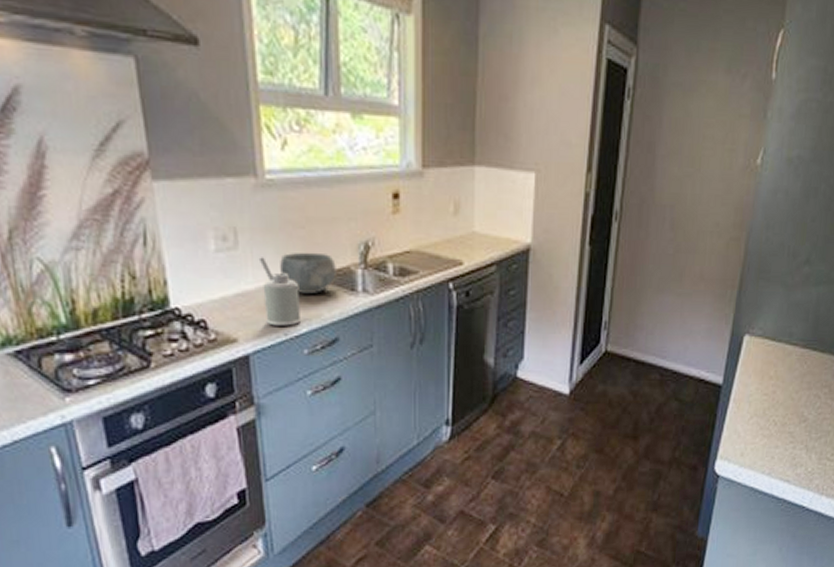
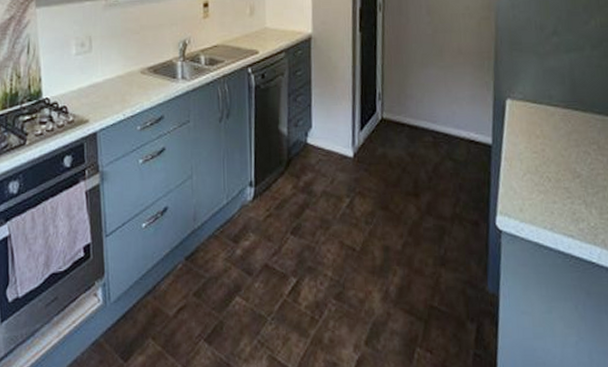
soap dispenser: present [258,257,300,326] -> none [106,57,135,109]
bowl: present [280,252,336,294] -> none [121,51,162,83]

